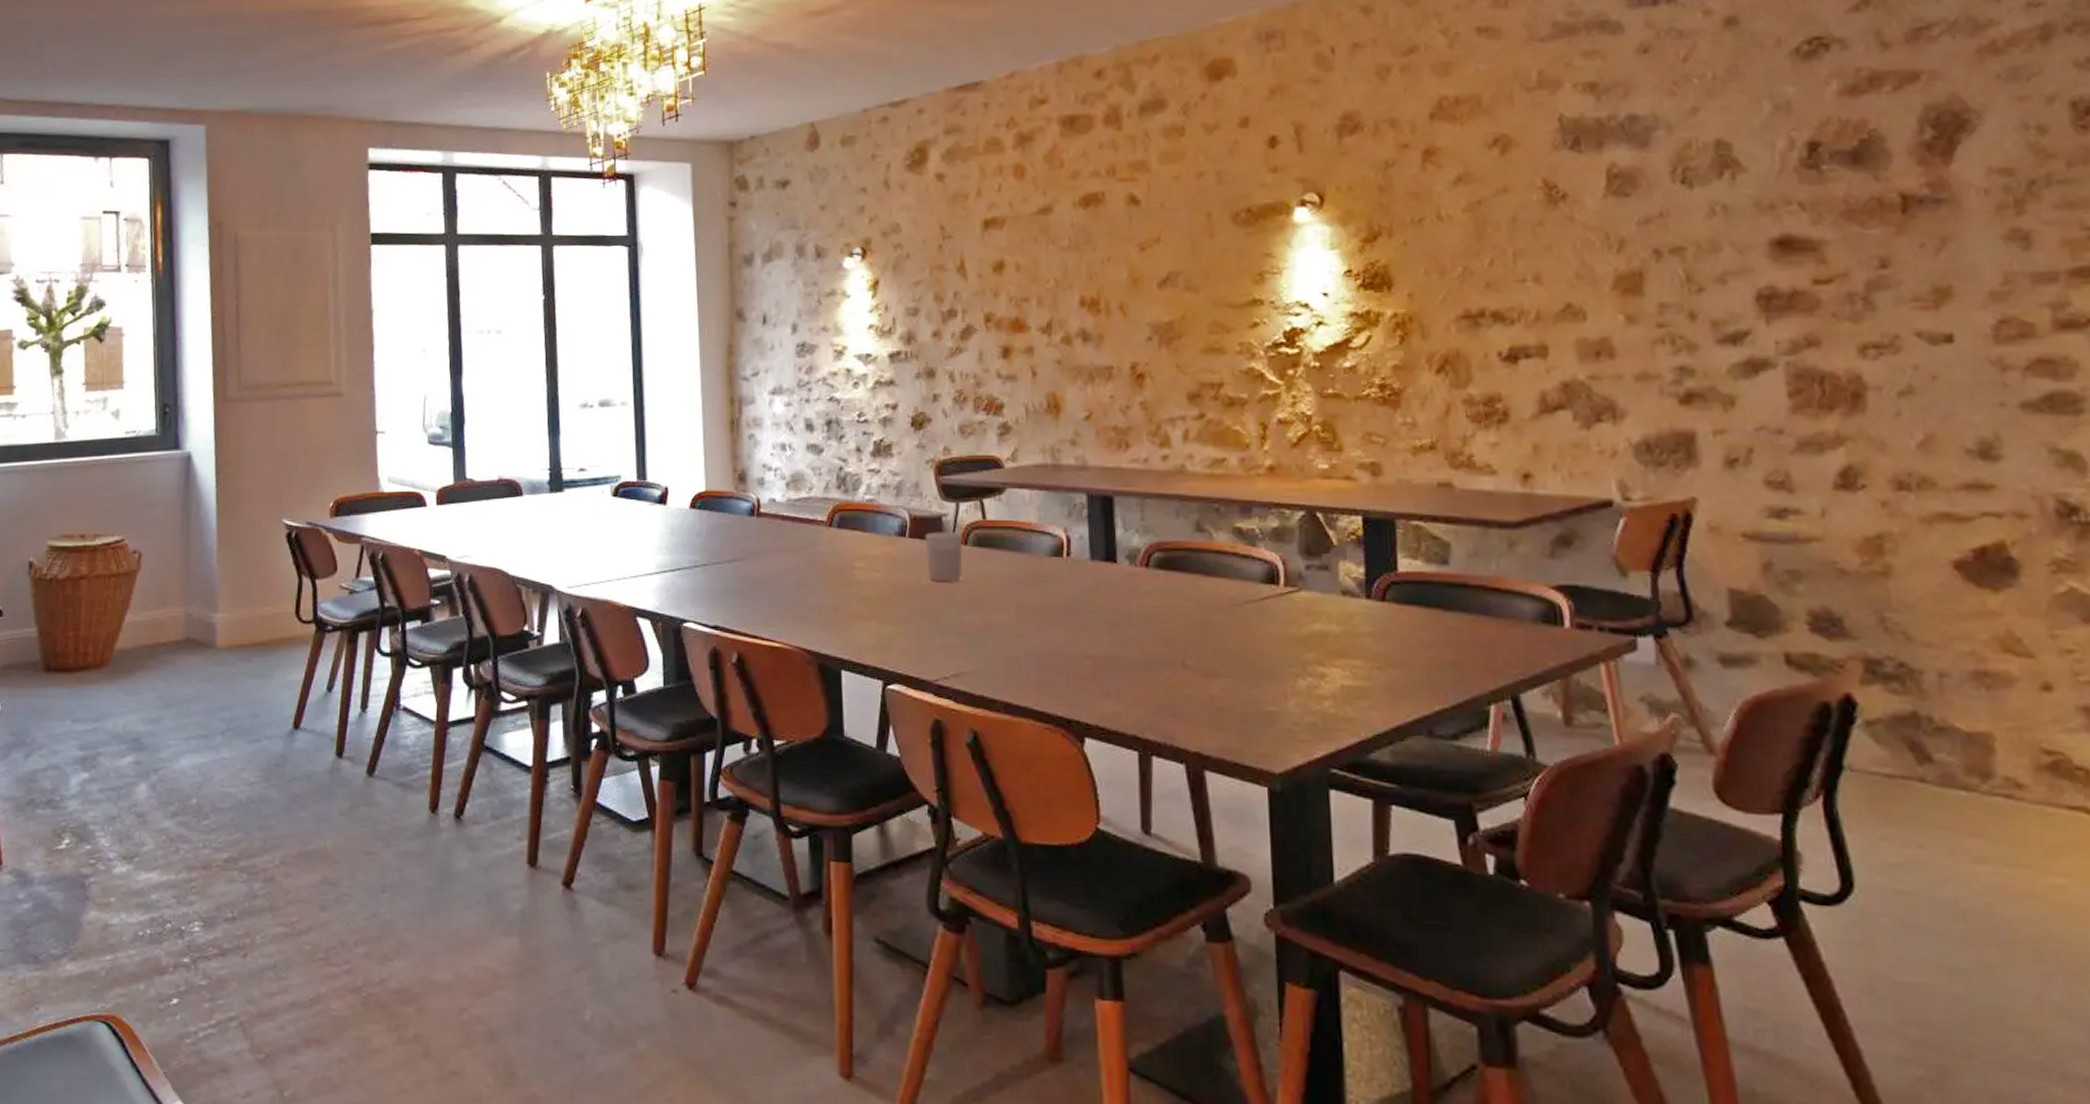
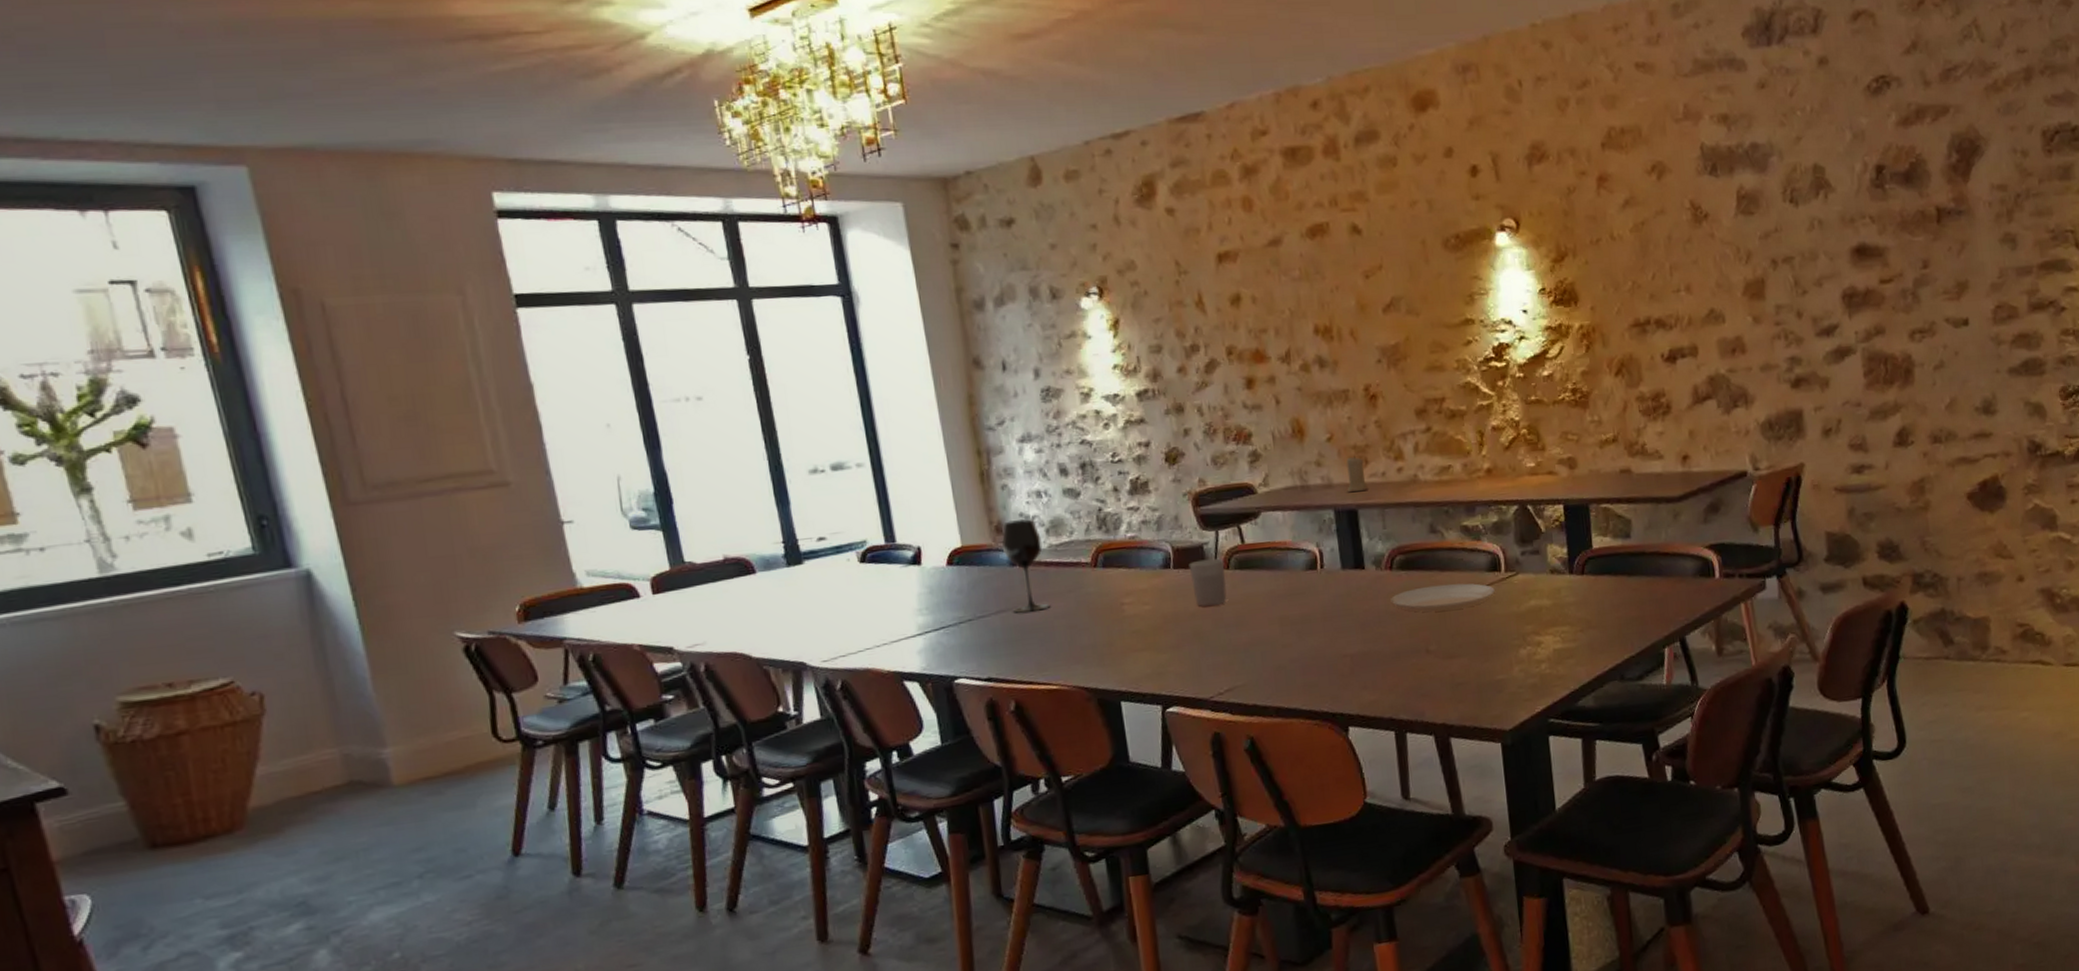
wineglass: none [742,471,783,565] -> present [1001,519,1051,614]
candle: none [1103,437,1127,477] -> present [1346,455,1368,493]
plate: none [1144,591,1270,622] -> present [1390,583,1495,613]

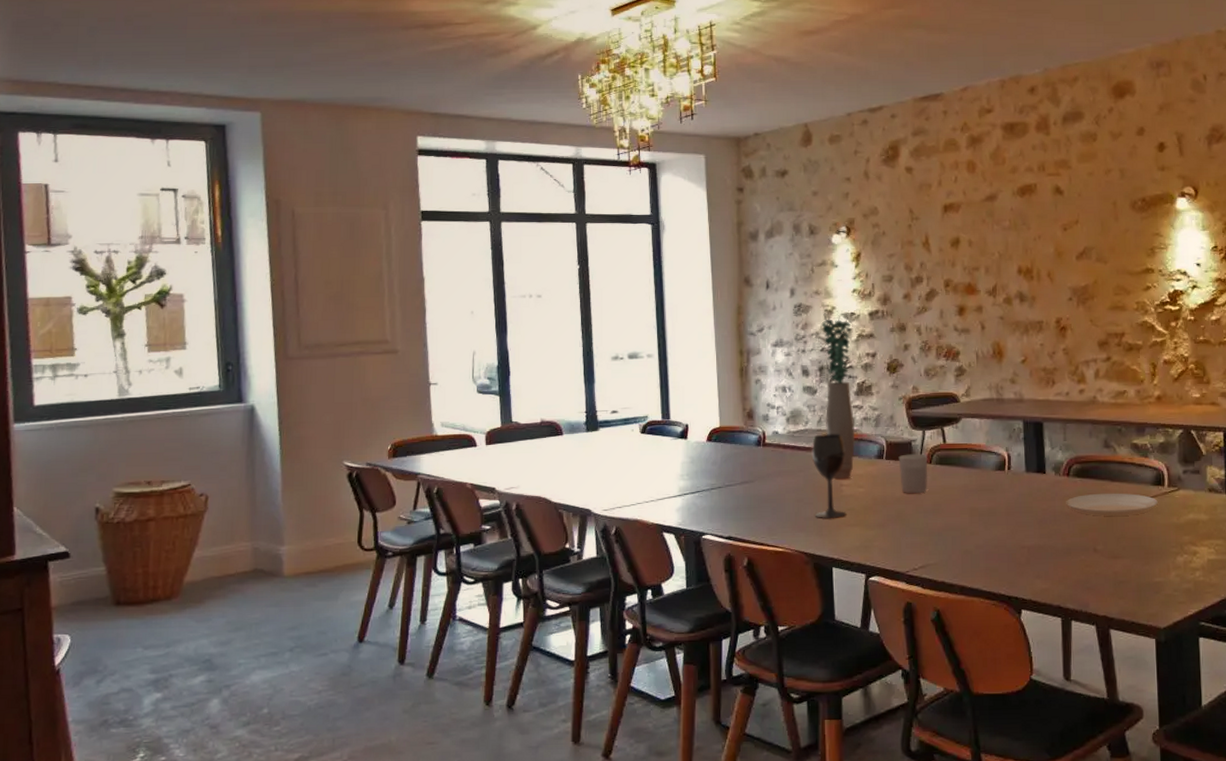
wineglass: present [1001,519,1051,614] -> none [751,409,784,486]
vase: none [1077,397,1135,598] -> present [821,313,856,480]
wine glass: none [1080,543,1132,647] -> present [811,434,847,519]
candle: present [1346,455,1368,493] -> none [1035,376,1053,408]

